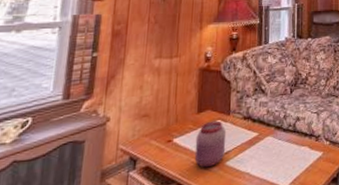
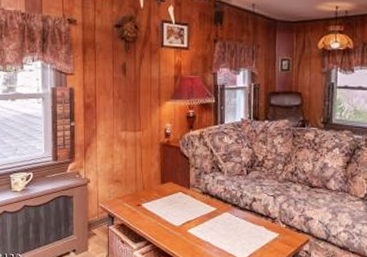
jar: present [194,120,227,168] -> none [161,192,187,232]

